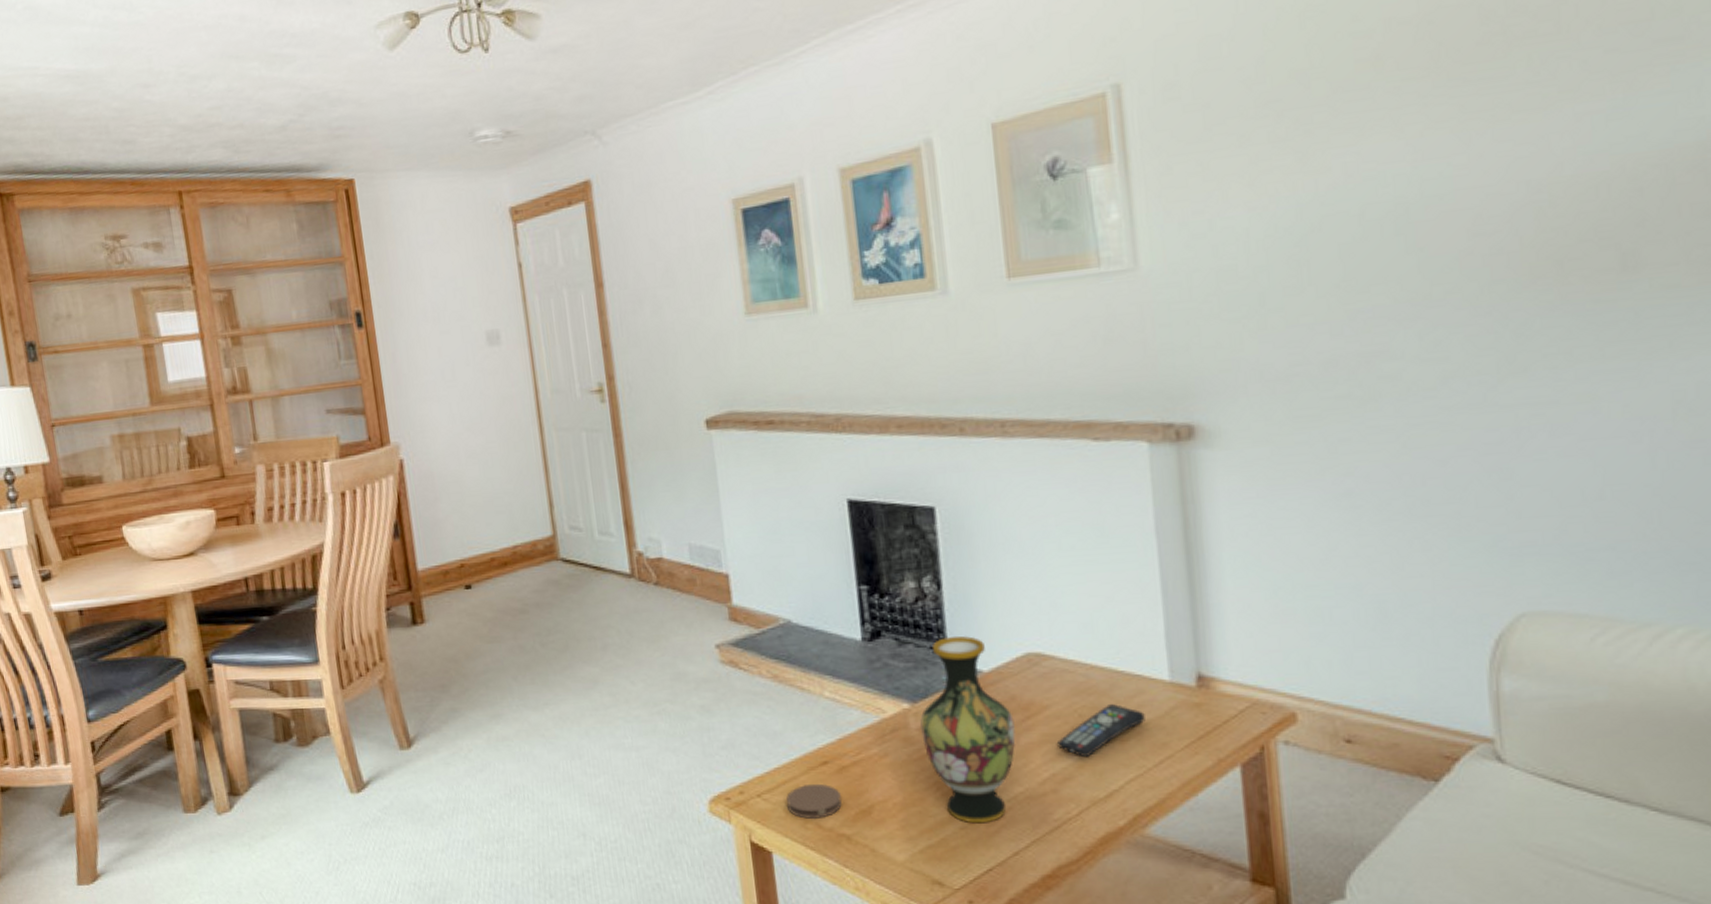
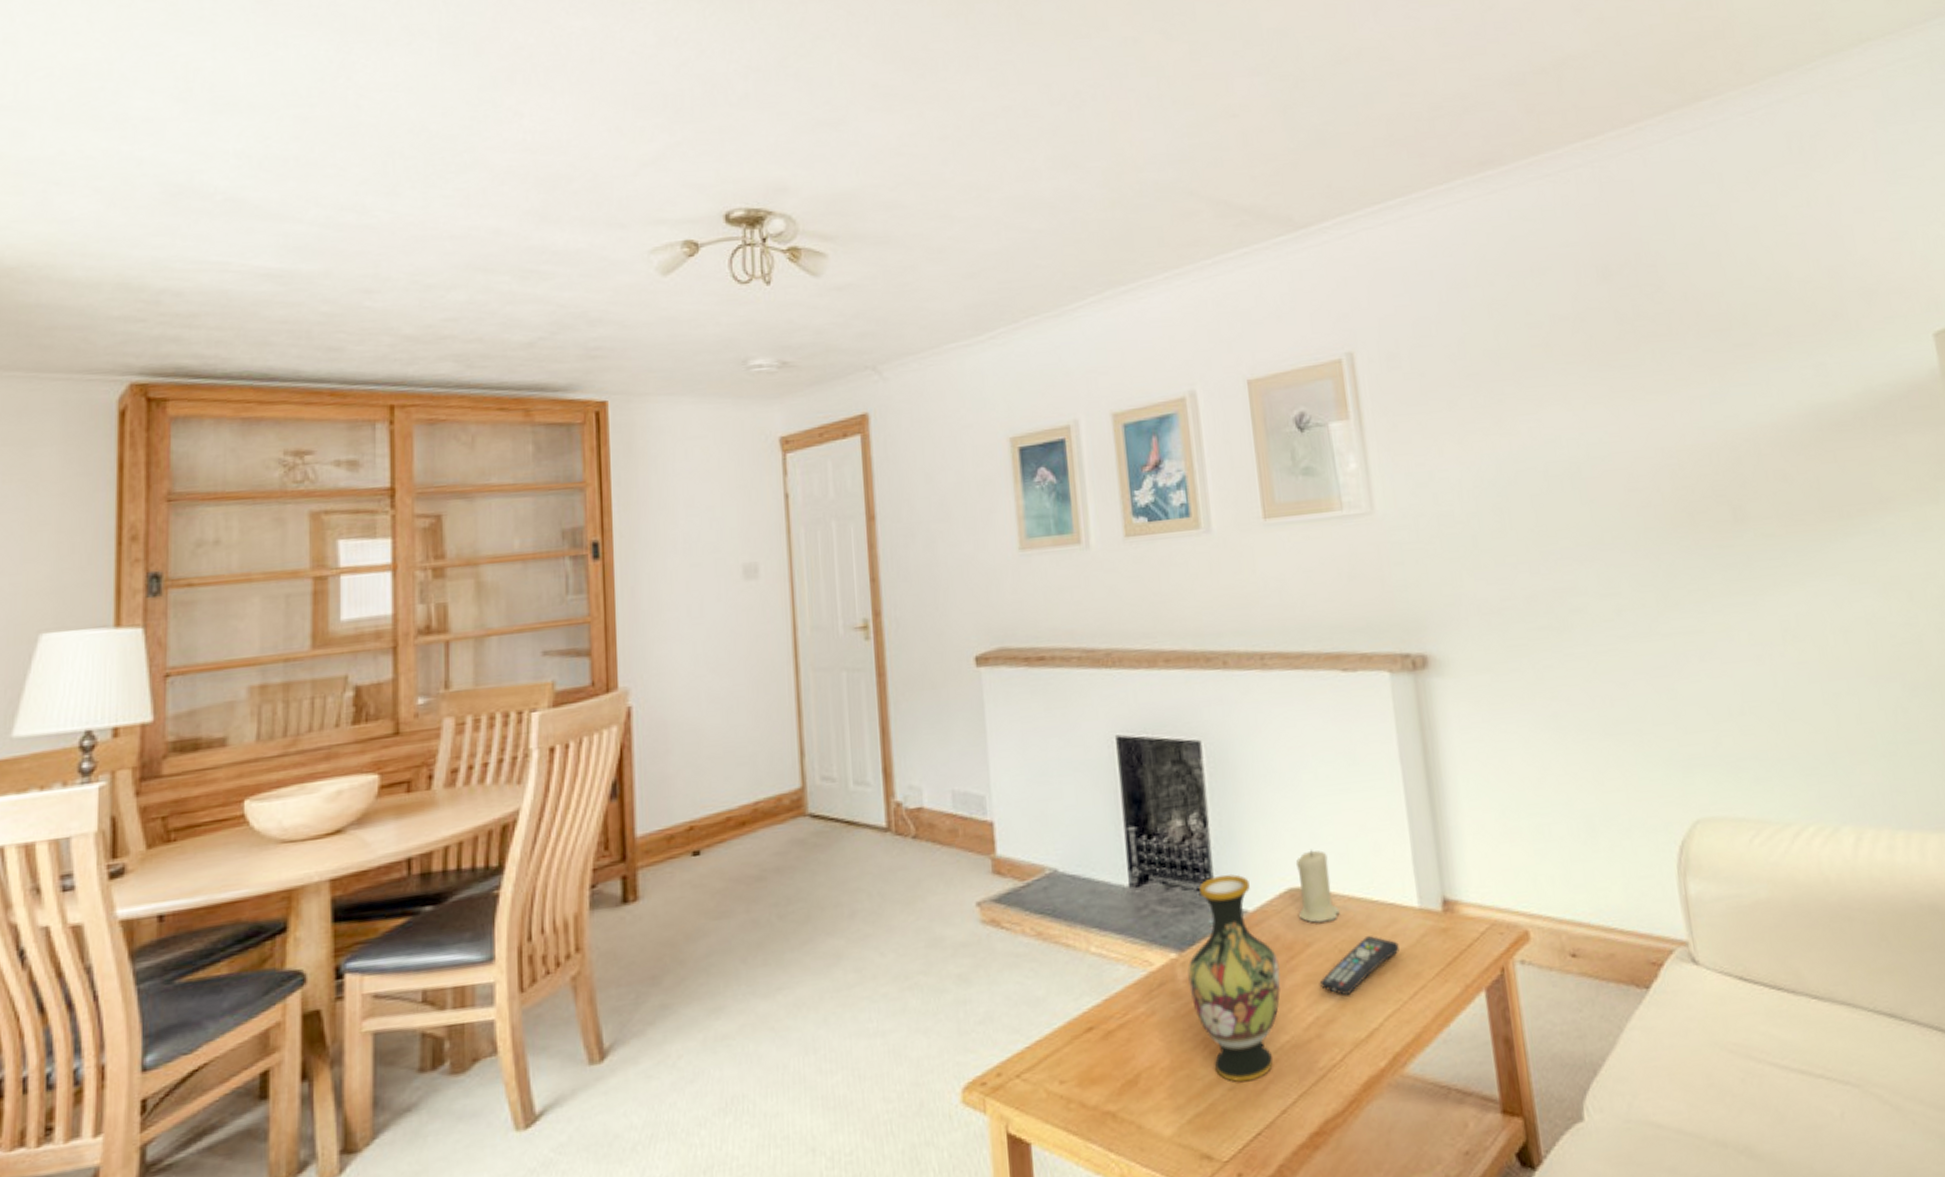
coaster: present [786,783,842,820] -> none [1048,1054,1107,1099]
candle: none [1034,618,1081,687] -> present [1295,850,1340,923]

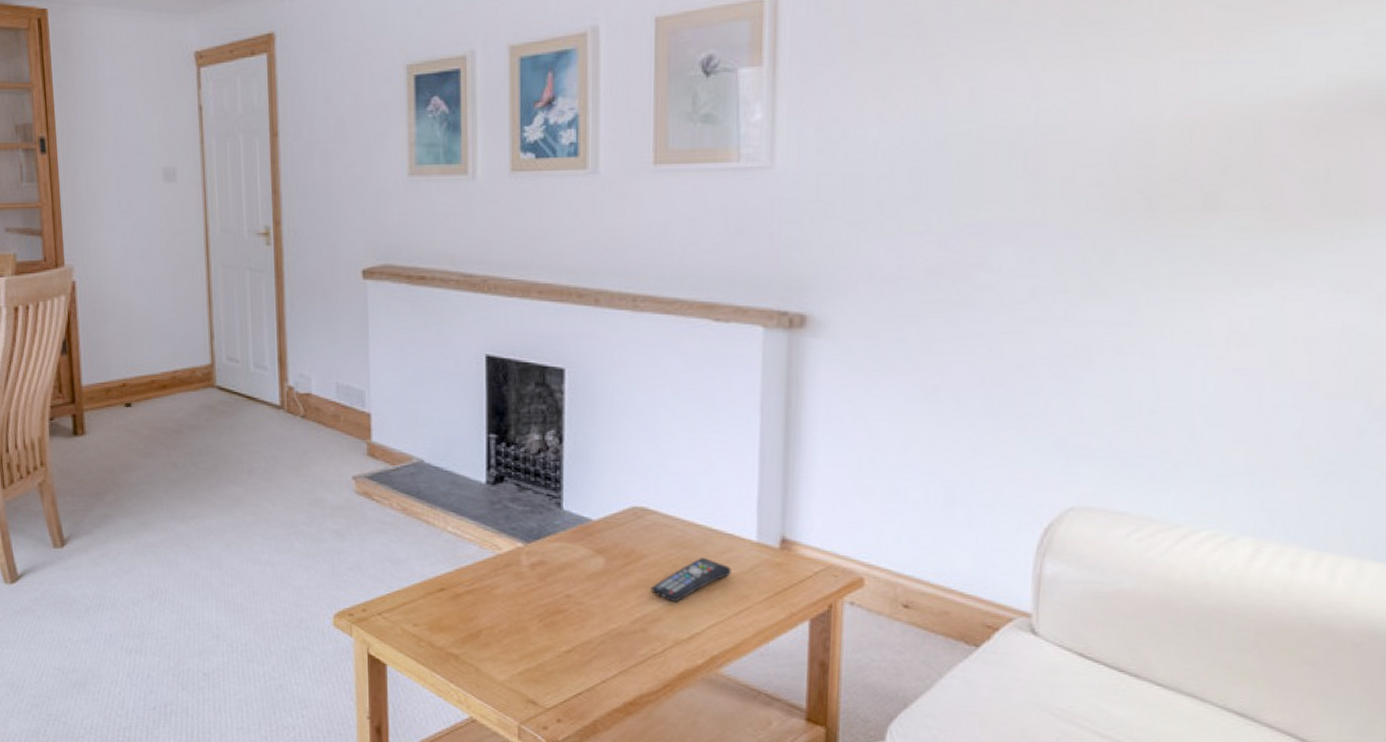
vase: present [1187,874,1281,1082] -> none [531,487,615,653]
candle: present [1295,850,1340,923] -> none [640,477,678,540]

